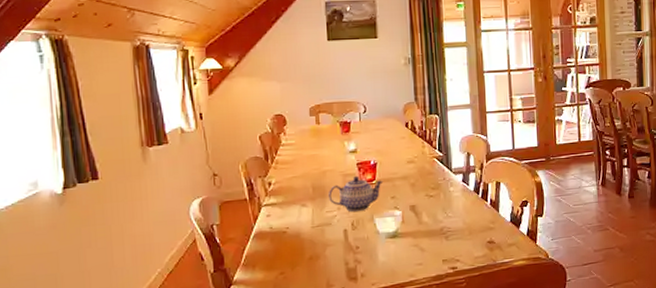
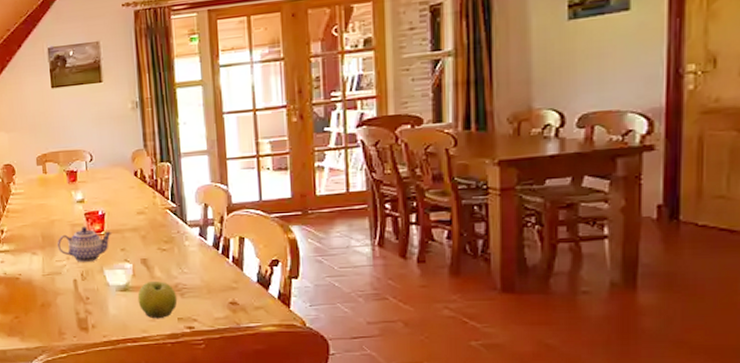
fruit: none [406,225,443,263] -> present [137,280,178,319]

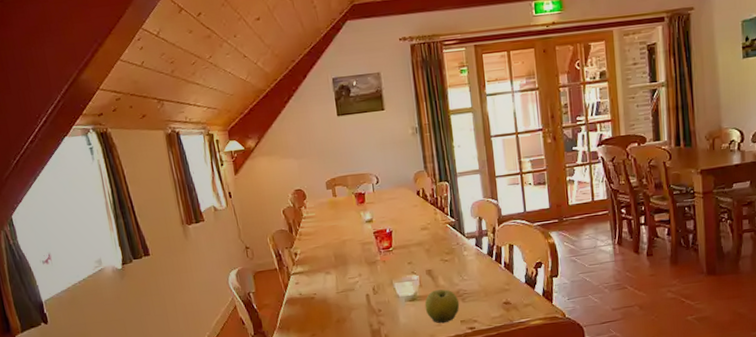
teapot: present [57,226,112,262] -> none [349,243,400,278]

